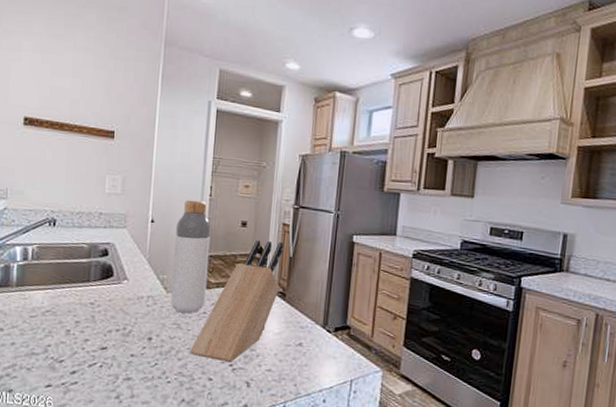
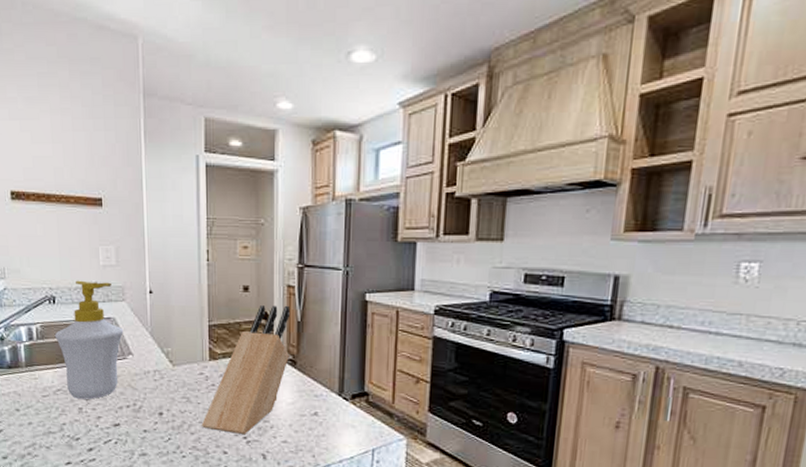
soap bottle: none [50,205,122,322] -> present [54,280,124,399]
bottle: present [171,200,212,314] -> none [176,266,213,387]

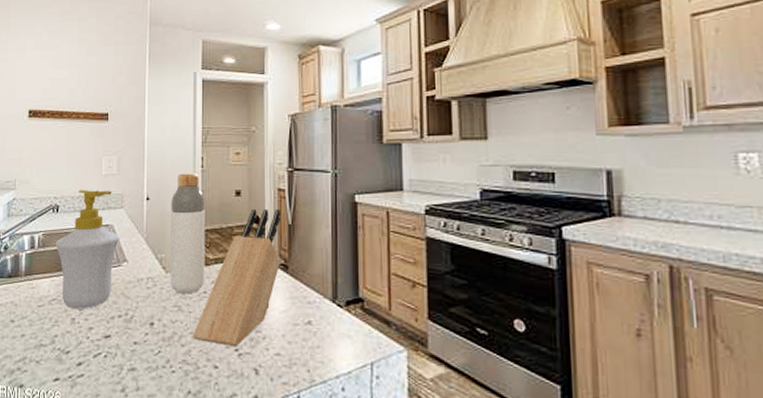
bottle: none [176,266,213,387] -> present [170,173,206,294]

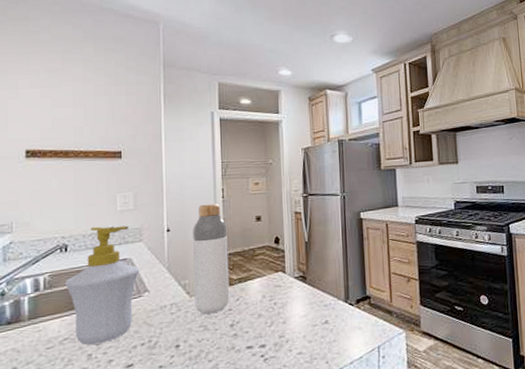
knife block: present [192,208,282,347] -> none [219,229,300,354]

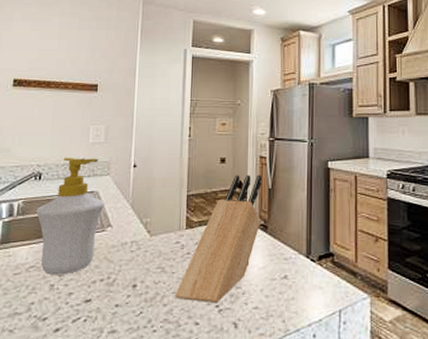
bottle: present [193,203,230,315] -> none [154,142,192,256]
knife block: none [219,229,300,354] -> present [174,174,263,304]

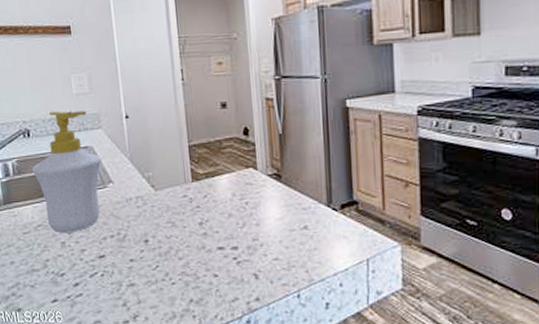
knife block: present [174,174,263,304] -> none [188,118,273,256]

